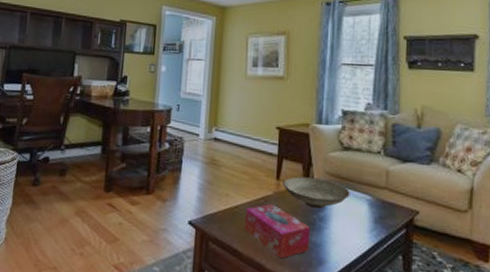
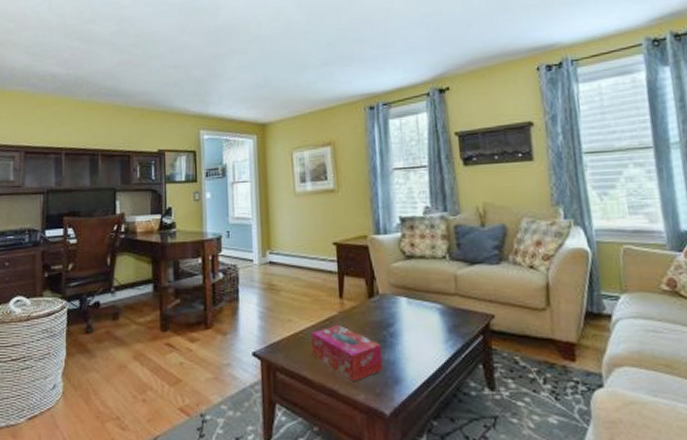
decorative bowl: present [283,176,350,209] -> none [347,292,419,325]

